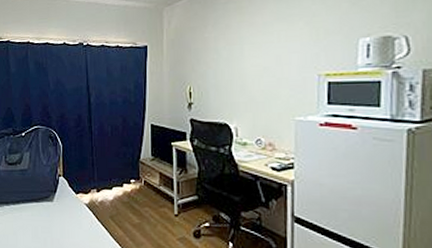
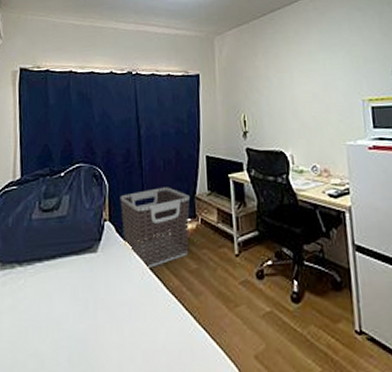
clothes hamper: none [72,150,135,220] -> present [120,187,191,270]

